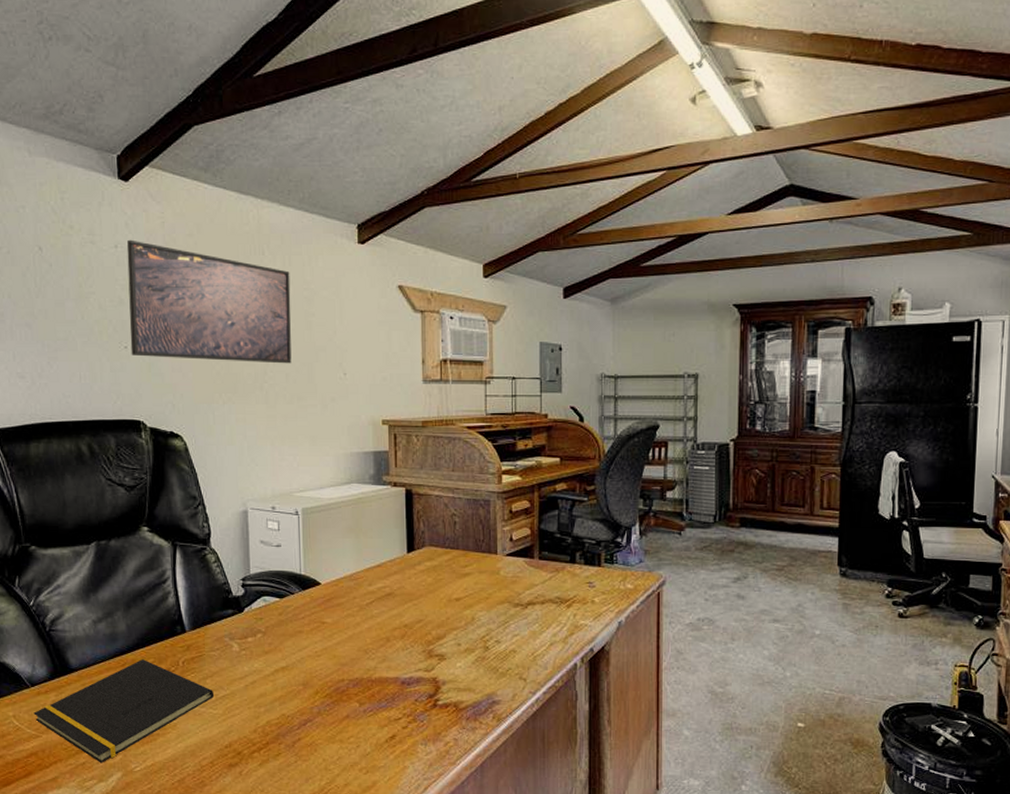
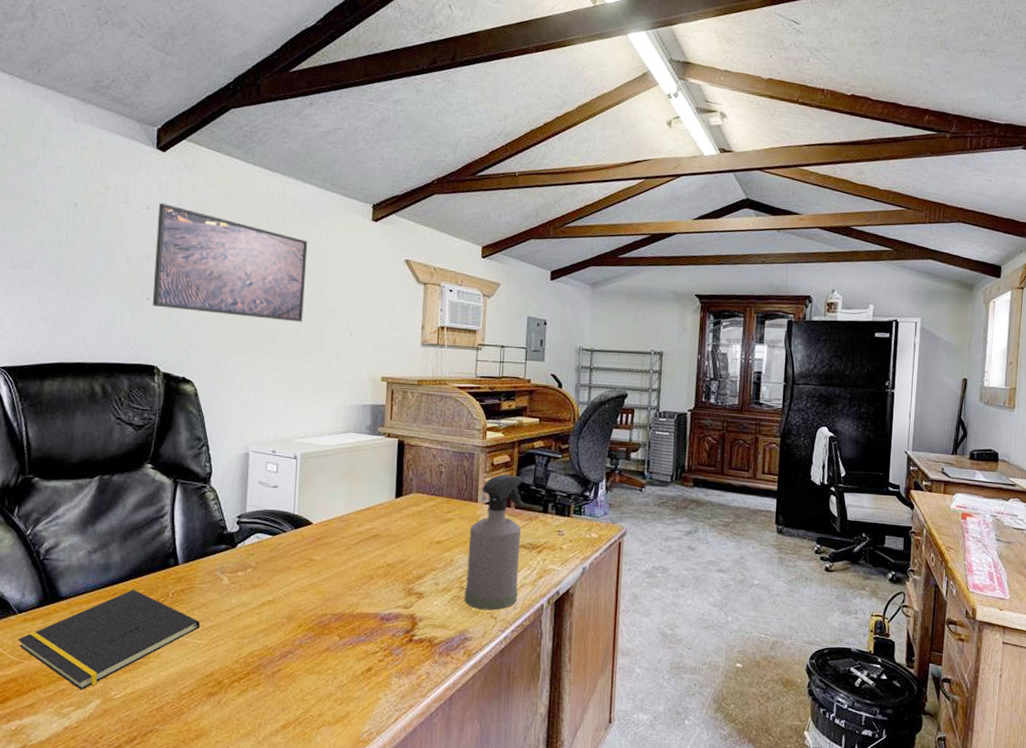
spray bottle: none [489,522,548,671] -> present [464,474,523,611]

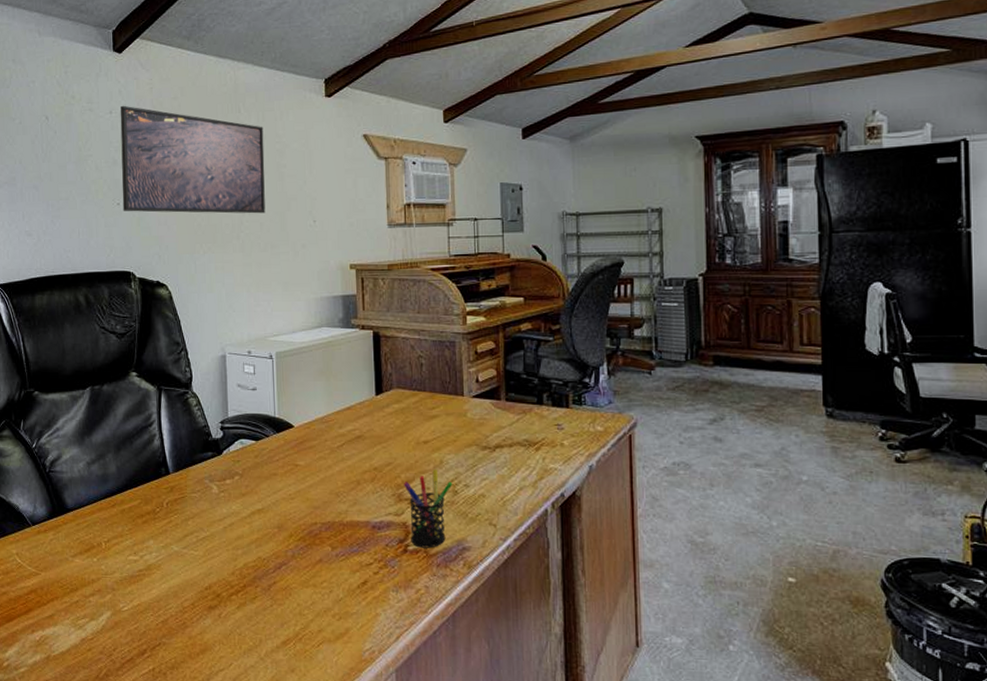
notepad: present [18,590,201,690] -> none [34,500,196,602]
pen holder: none [415,567,461,638] -> present [404,470,453,548]
spray bottle: present [464,474,523,611] -> none [457,363,518,517]

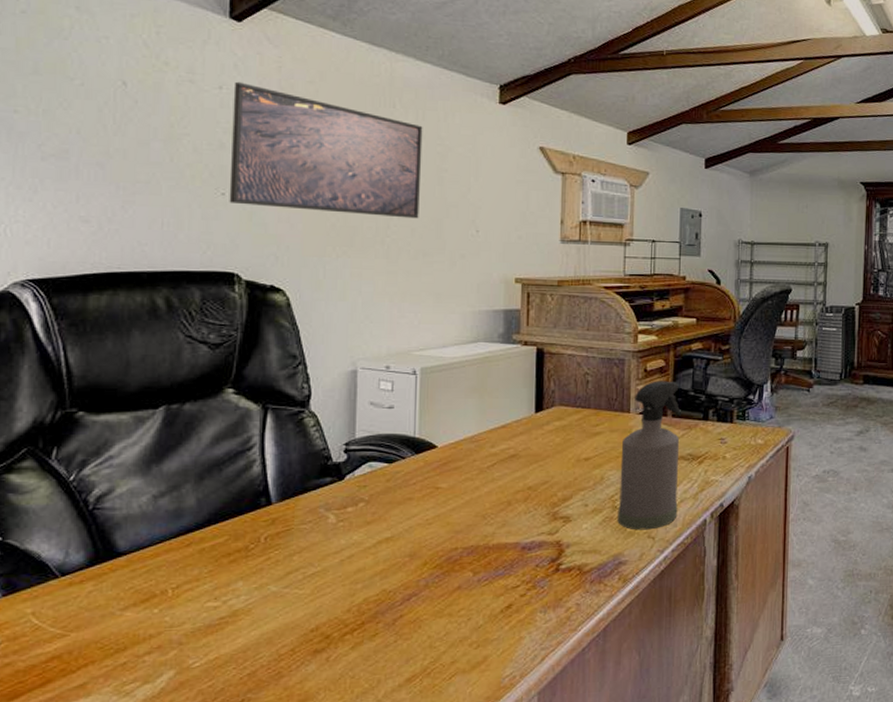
pen holder: present [404,470,453,548] -> none [560,486,613,566]
spray bottle: none [457,363,518,517] -> present [617,381,681,530]

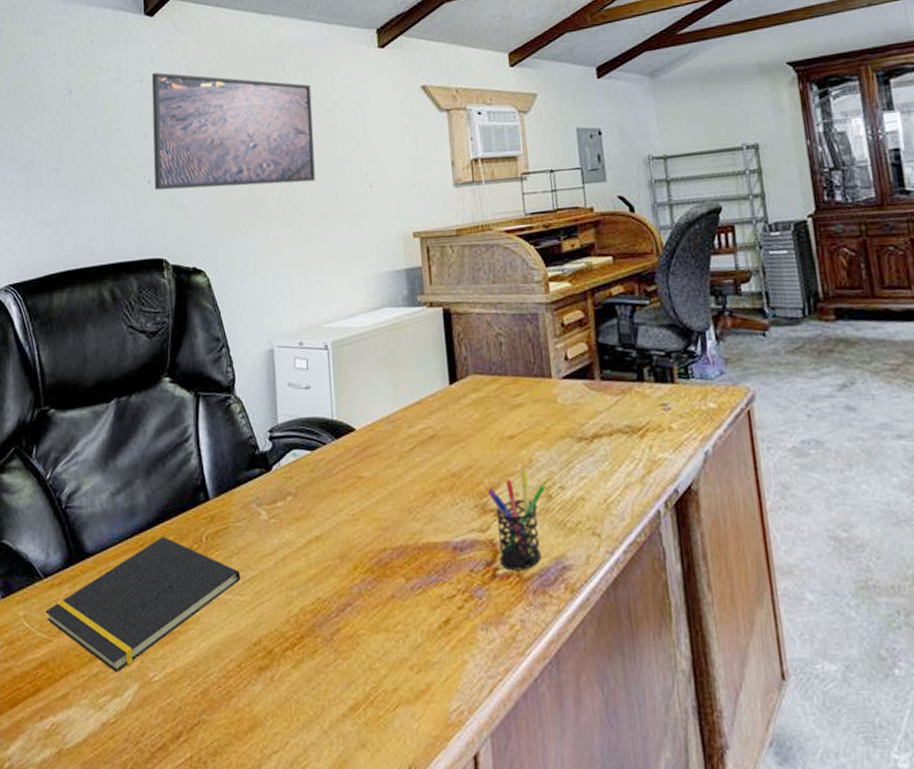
notepad: none [61,537,302,662] -> present [45,537,241,673]
pen holder: none [560,486,613,566] -> present [488,470,546,571]
spray bottle: present [617,381,681,530] -> none [547,335,624,526]

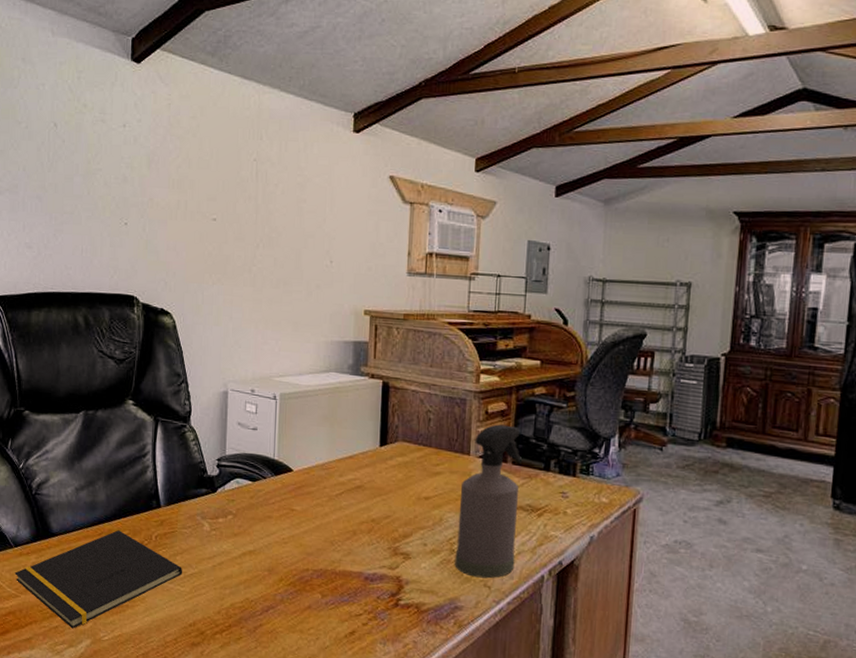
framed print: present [151,72,316,190] -> none [130,119,285,249]
pen holder: present [488,470,546,571] -> none [401,526,451,604]
spray bottle: none [547,335,624,526] -> present [454,424,522,579]

